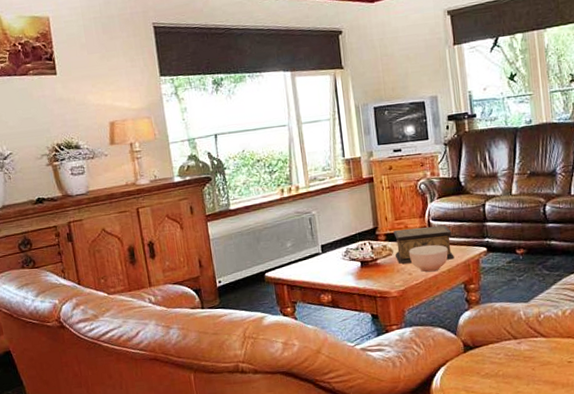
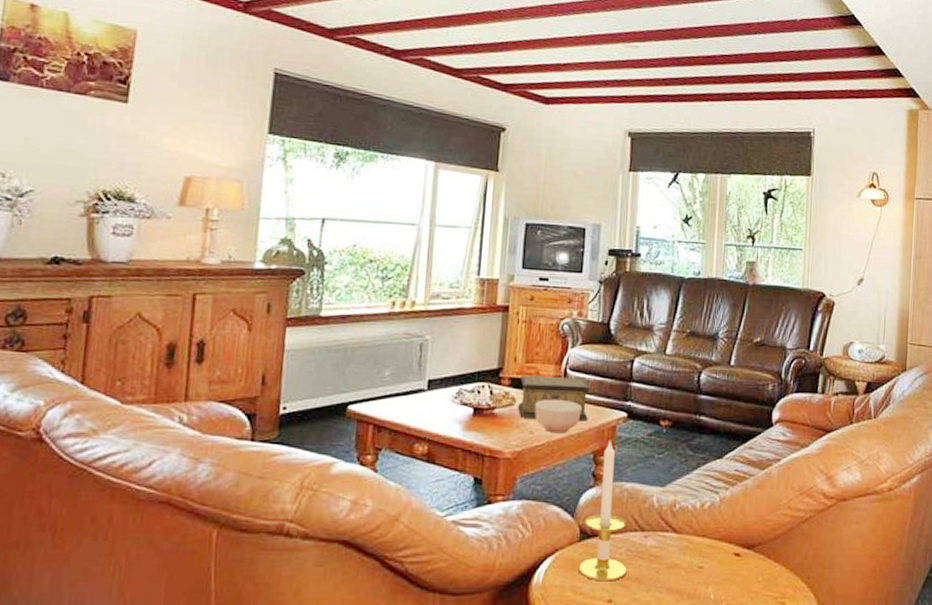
candle: none [466,271,508,382] -> present [578,439,627,582]

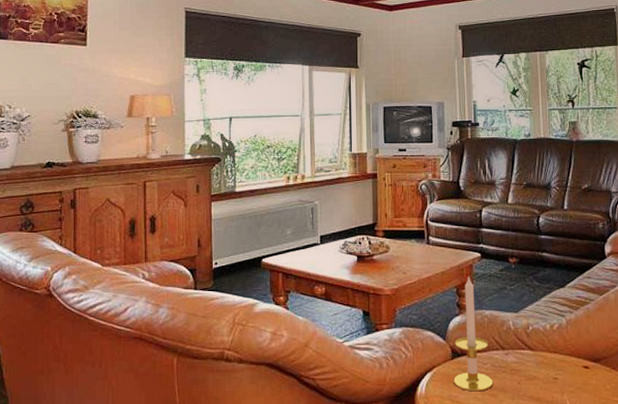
decorative box: present [518,376,590,421] -> none [392,228,449,262]
bowl: present [534,399,582,434] -> none [404,245,443,273]

